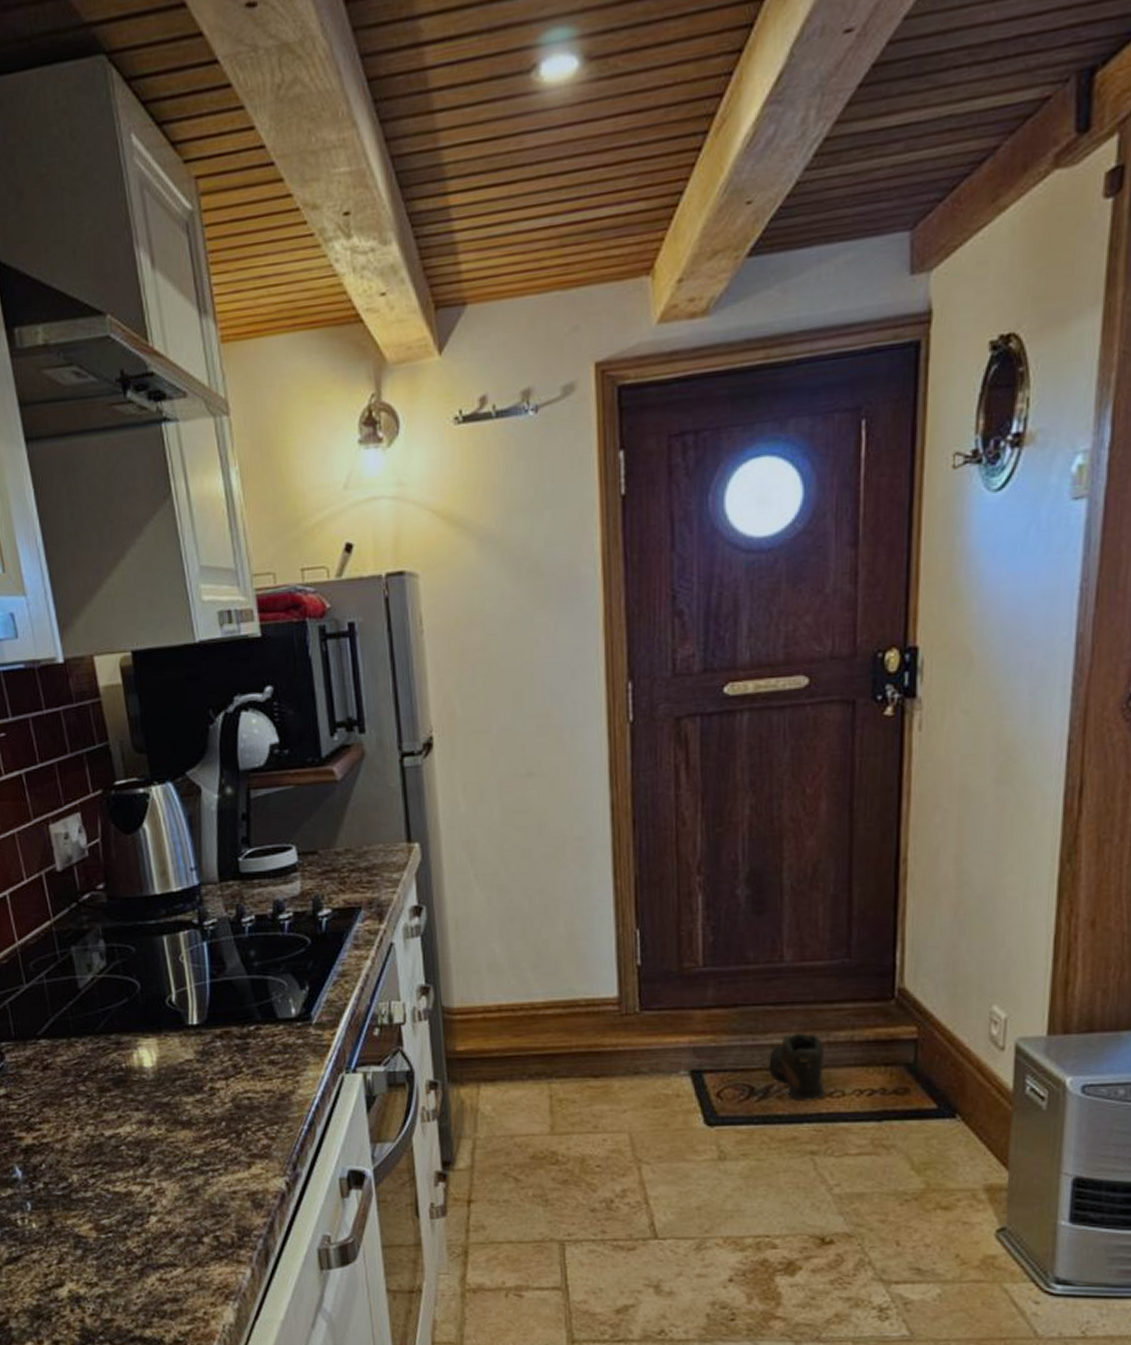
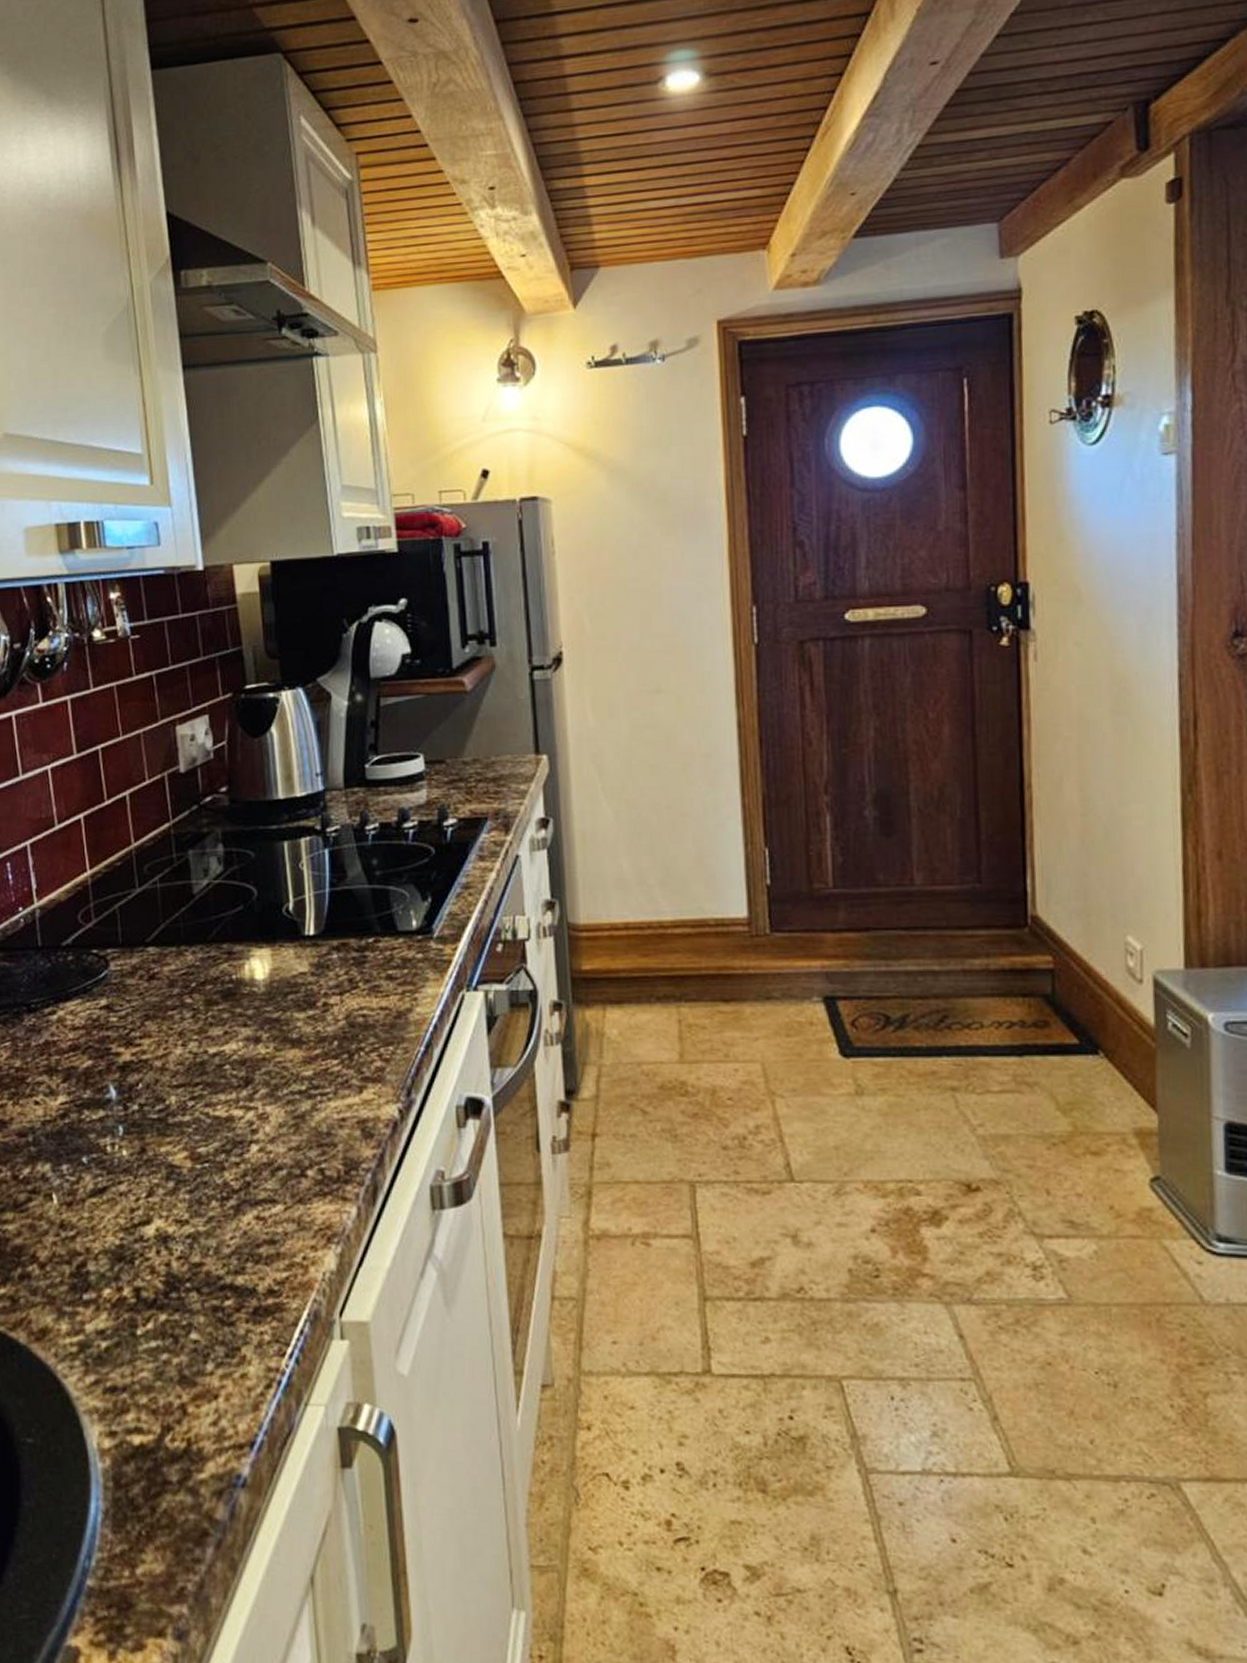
boot: present [769,1033,824,1100] -> none [904,959,962,1032]

